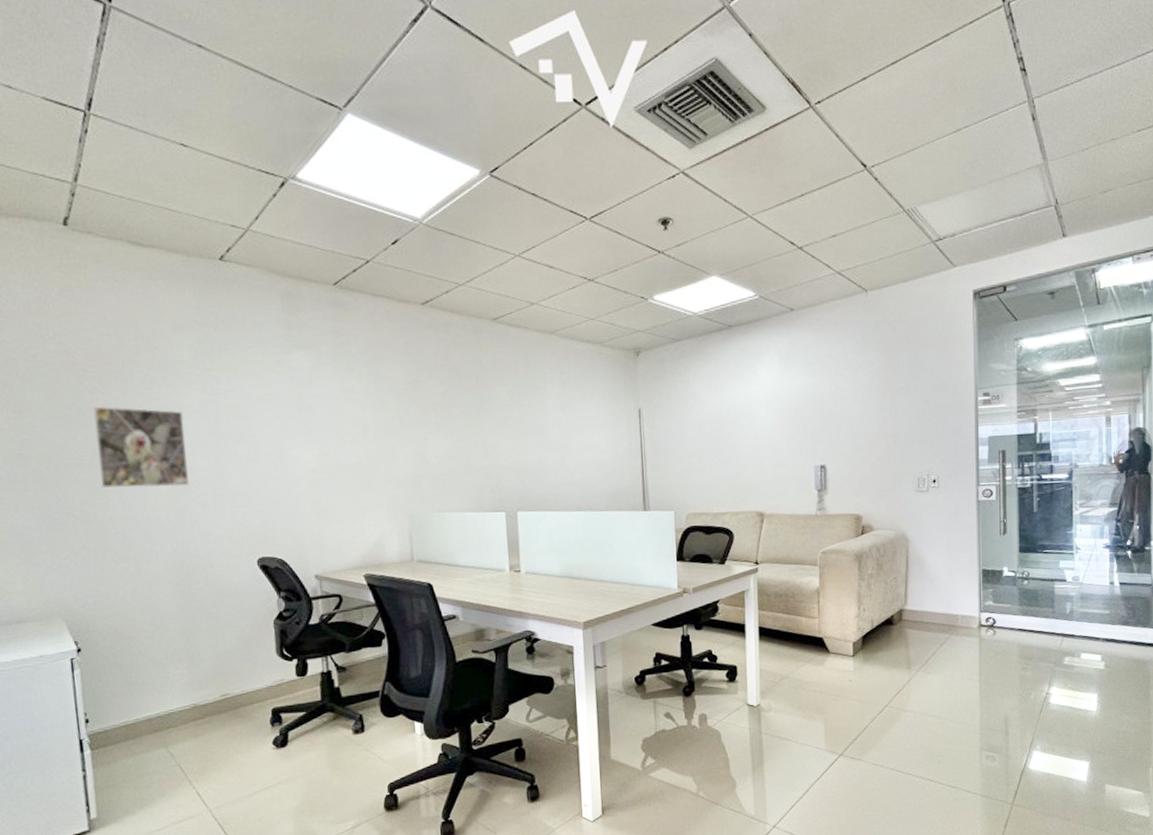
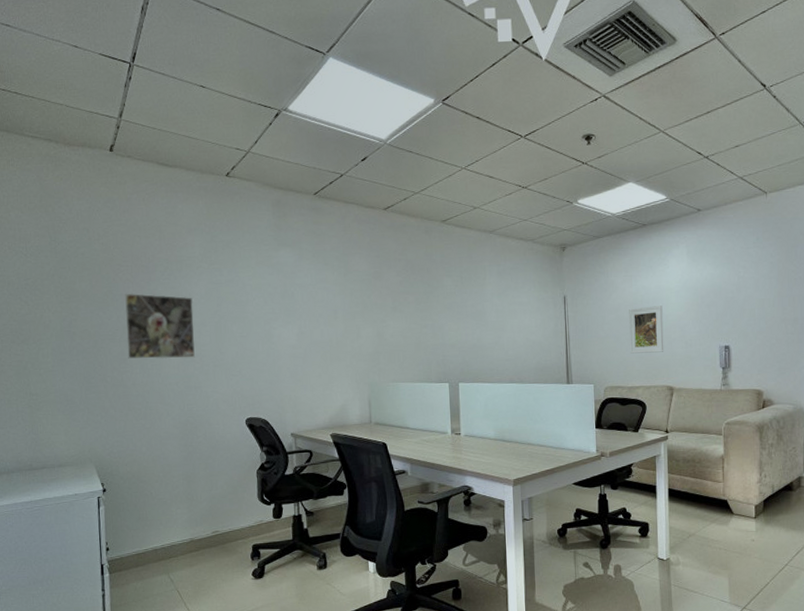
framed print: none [713,420,753,475] -> present [629,305,664,354]

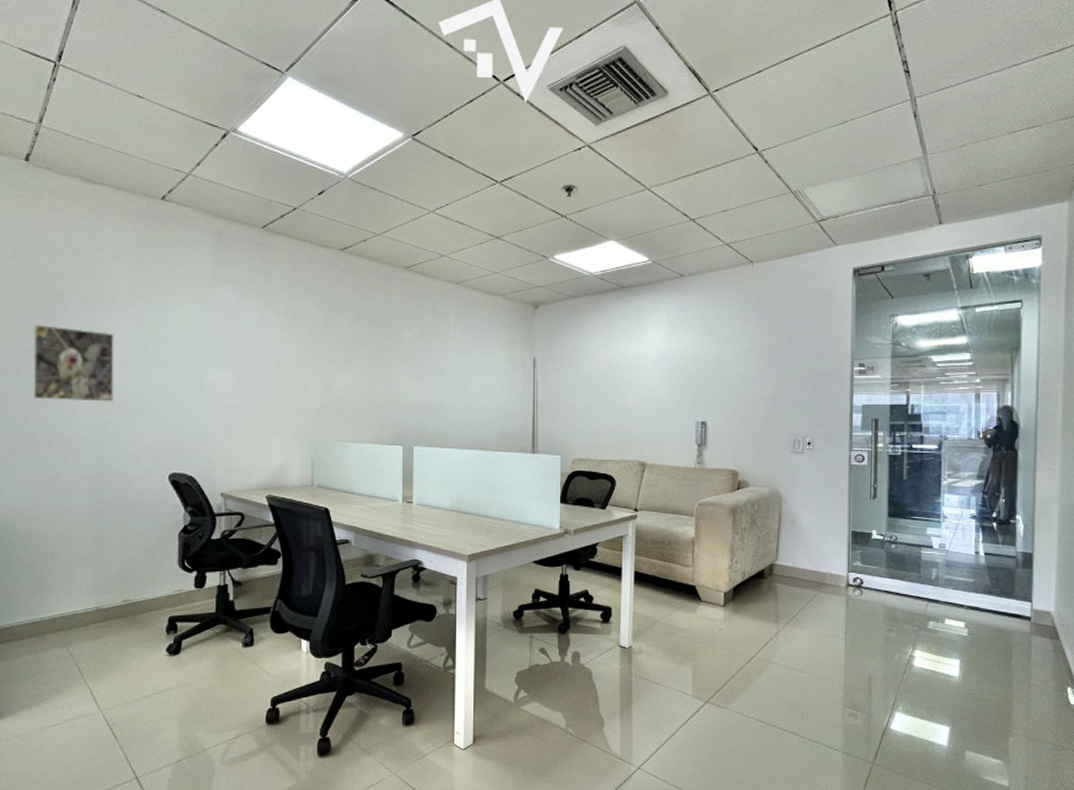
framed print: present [629,305,664,354] -> none [602,375,639,425]

